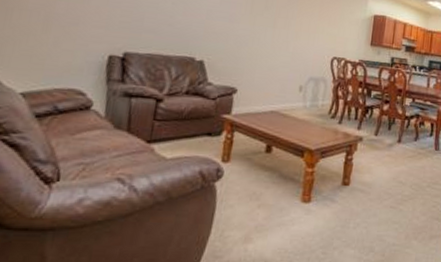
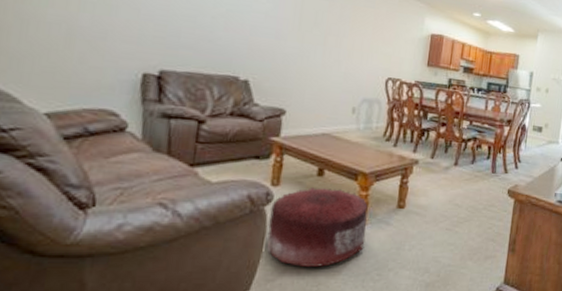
pouf: none [215,164,314,244] -> present [266,187,368,267]

